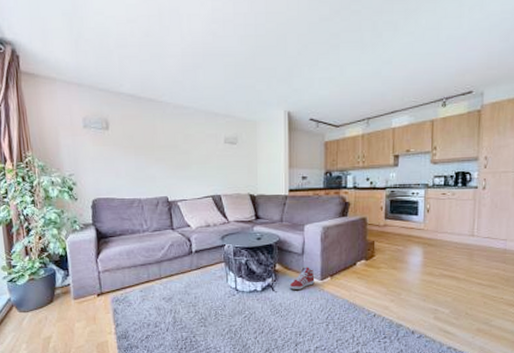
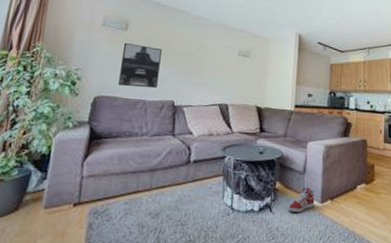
wall art: none [108,142,149,187] -> present [118,42,162,89]

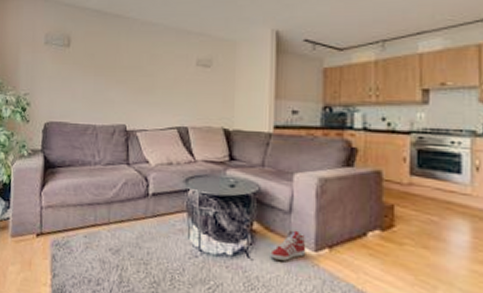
wall art: present [118,42,162,89] -> none [66,60,108,112]

